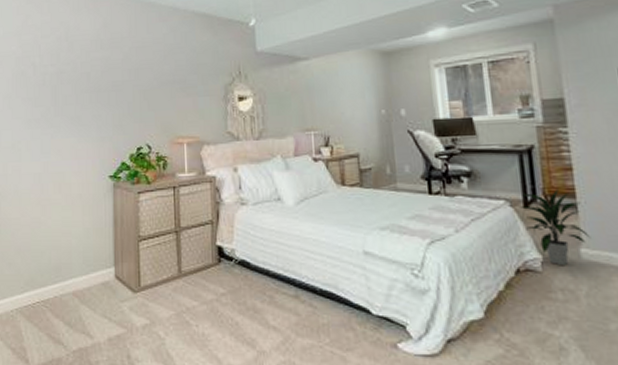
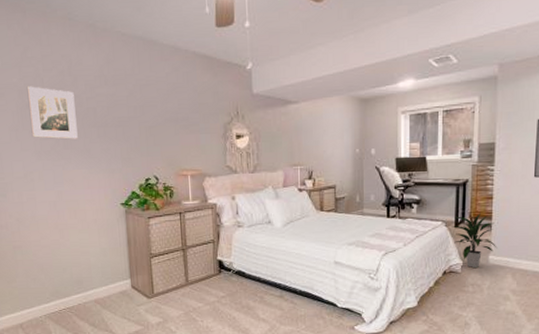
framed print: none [24,53,69,106] -> present [26,86,78,139]

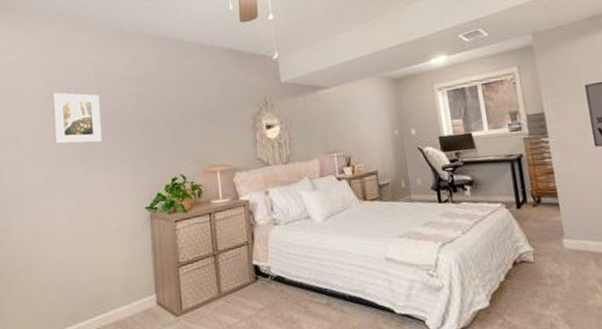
indoor plant: present [452,213,497,269] -> none [513,190,571,256]

